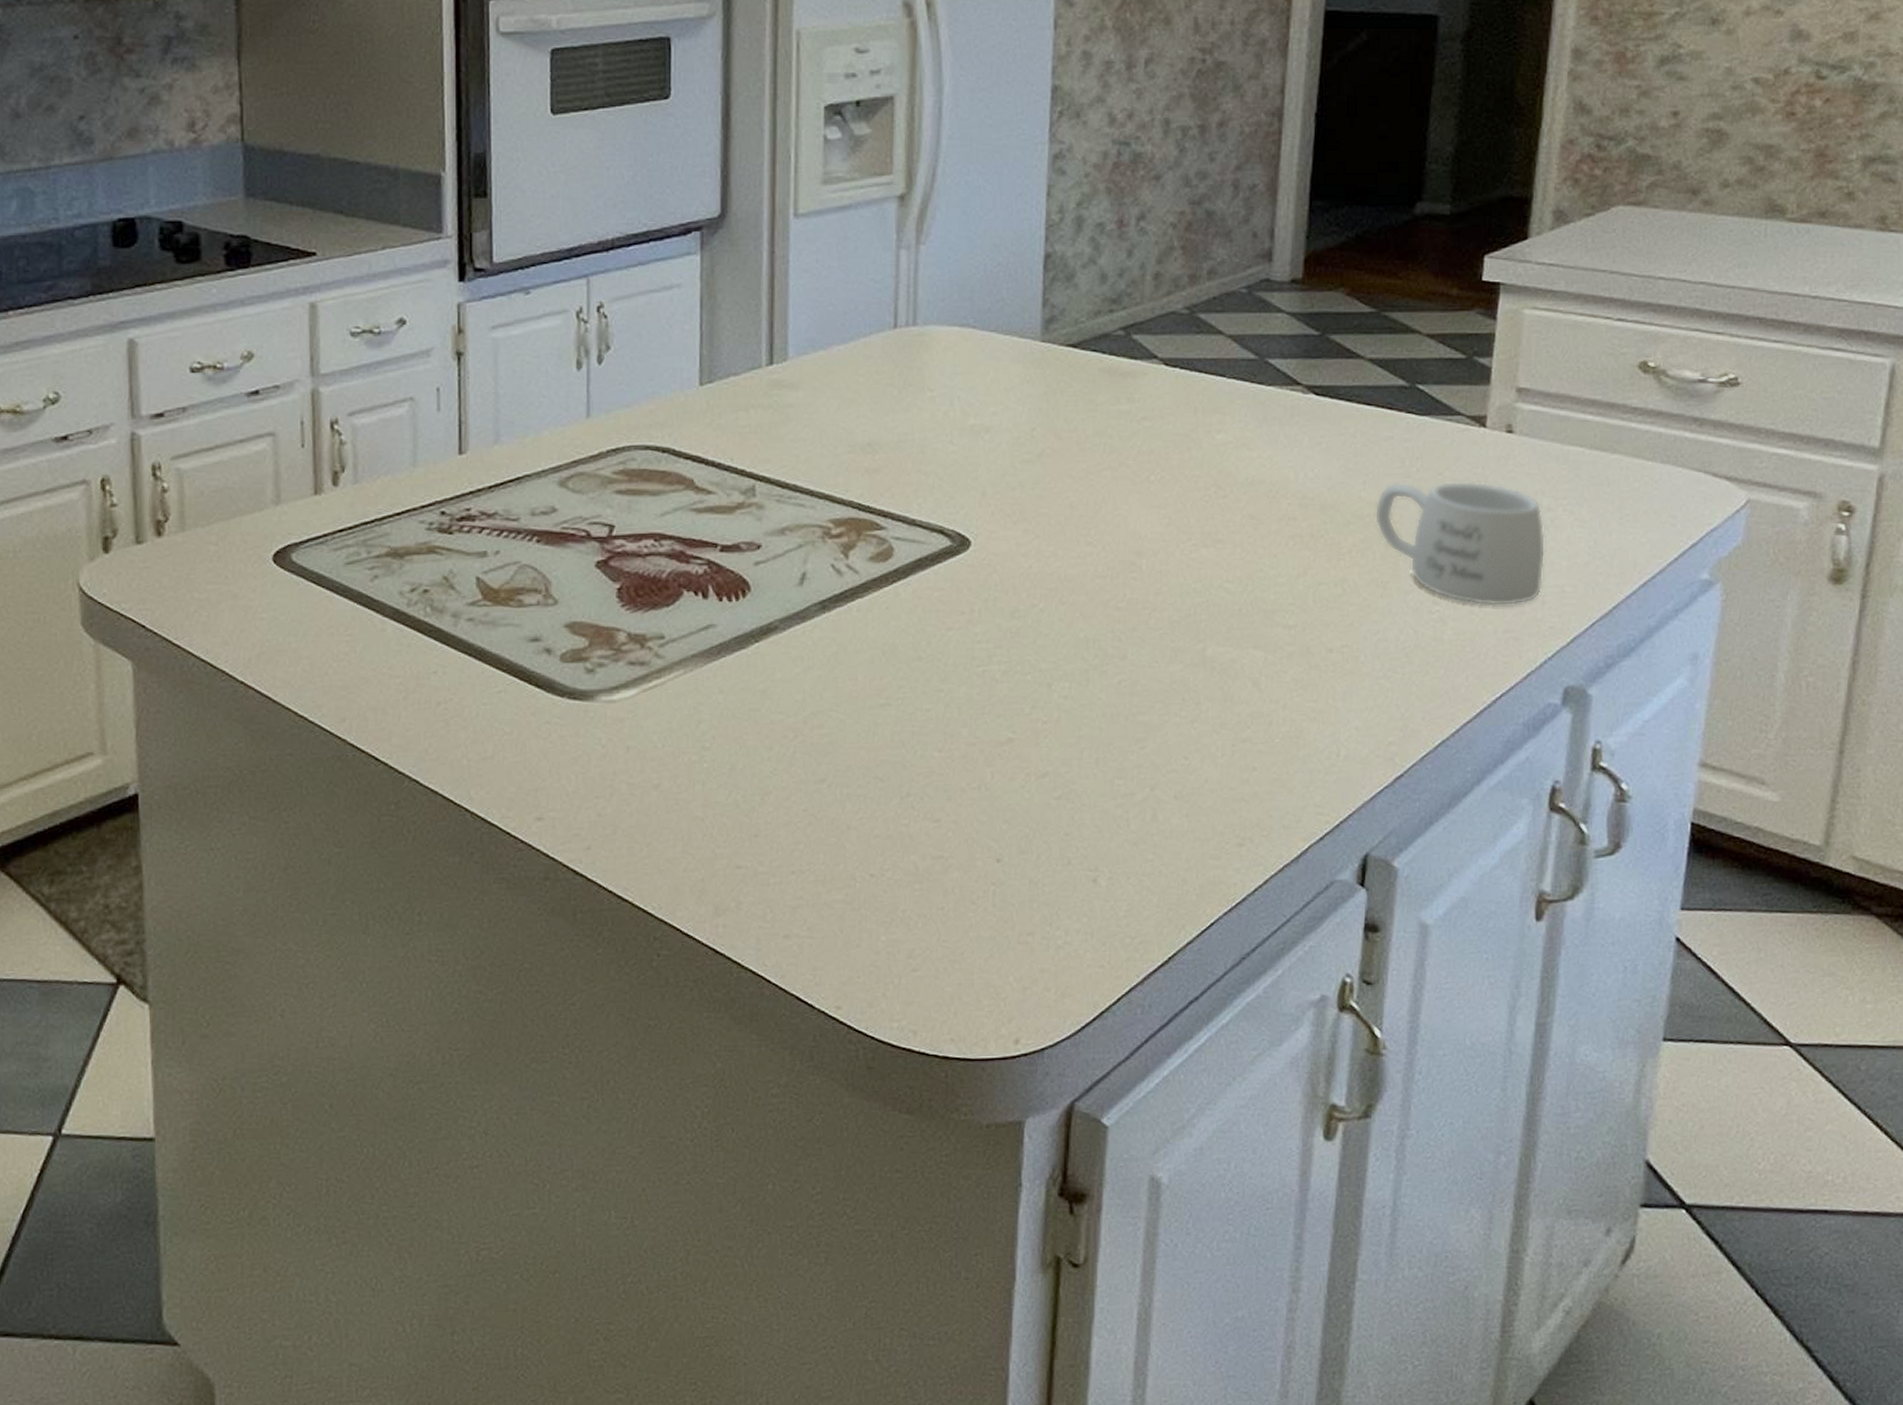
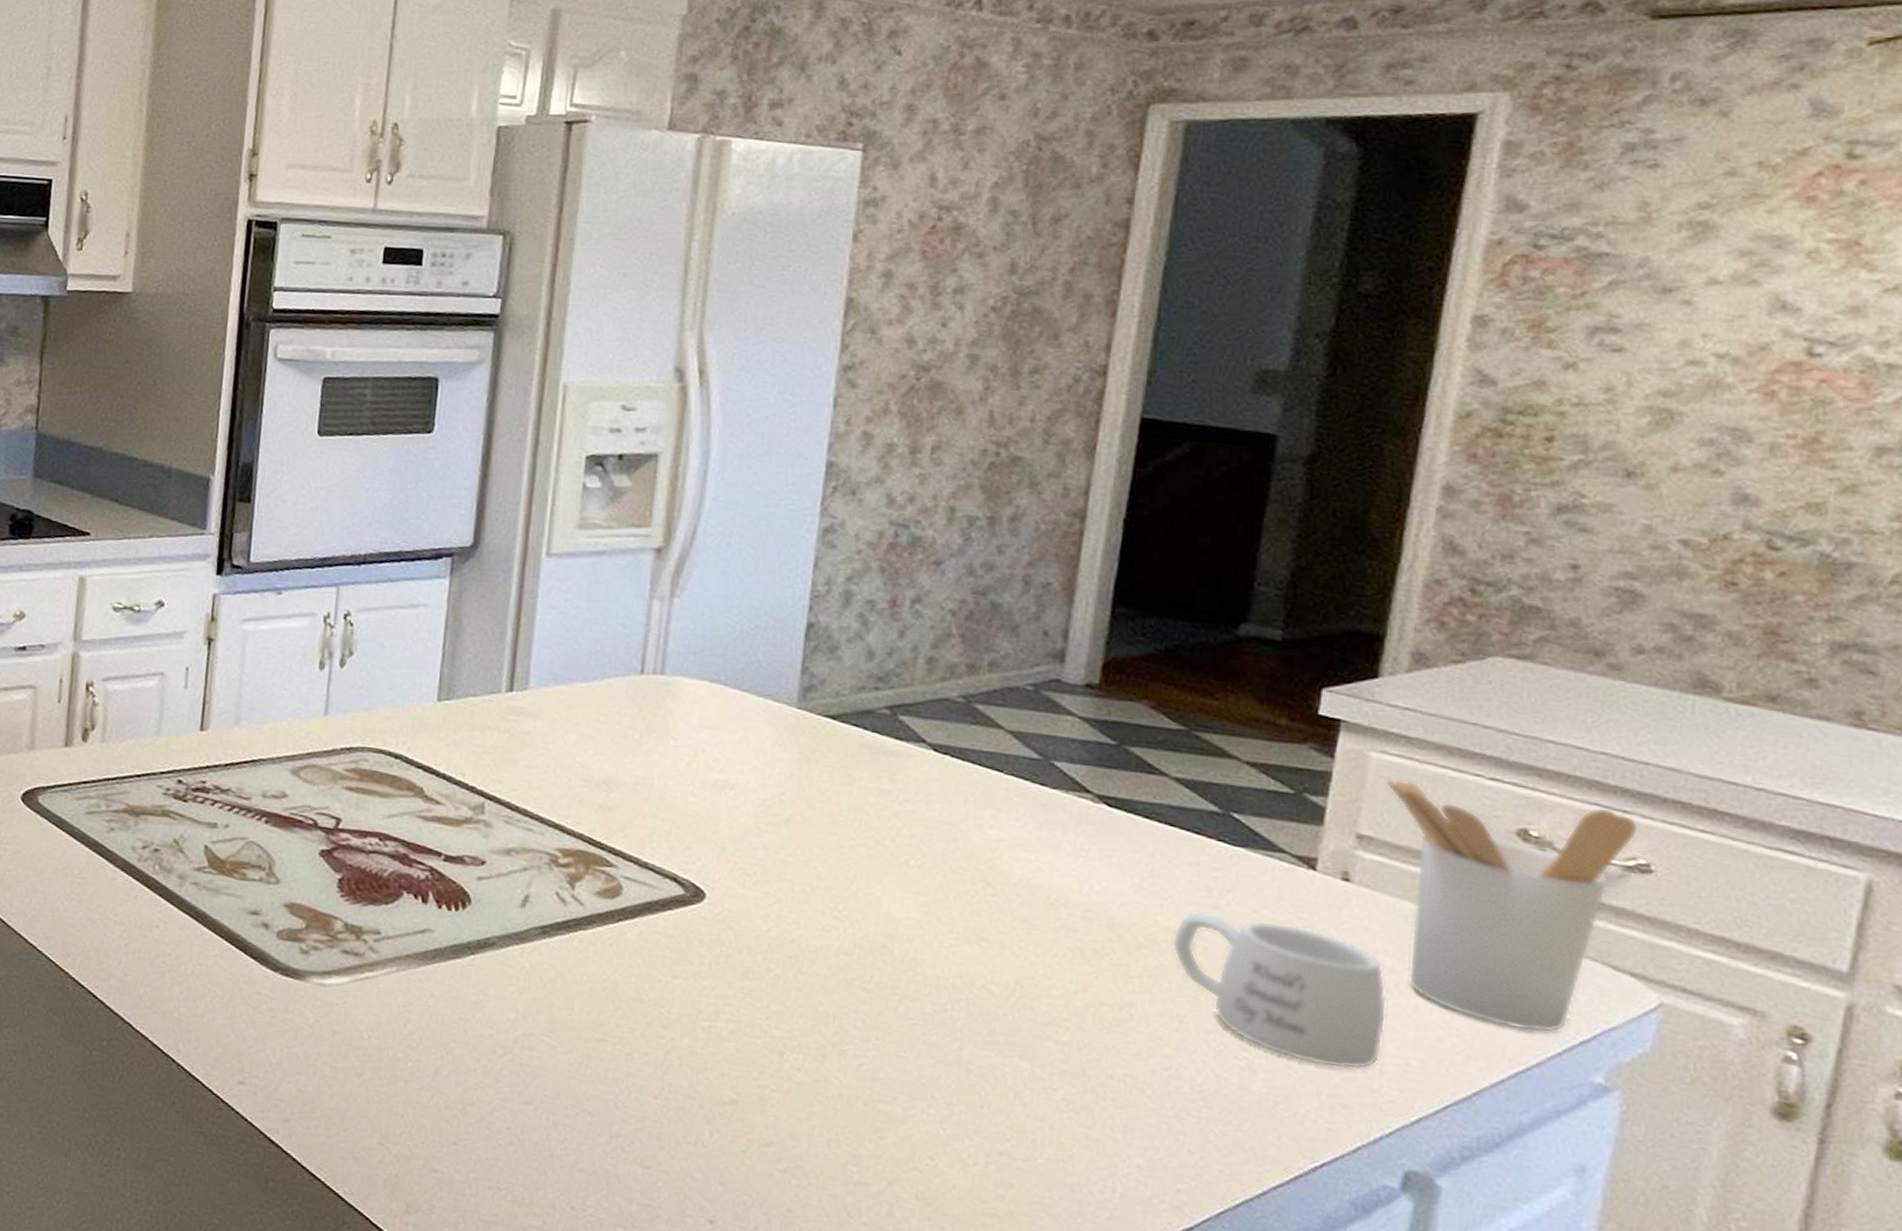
utensil holder: none [1537,331,1729,543] -> present [1386,779,1640,1033]

